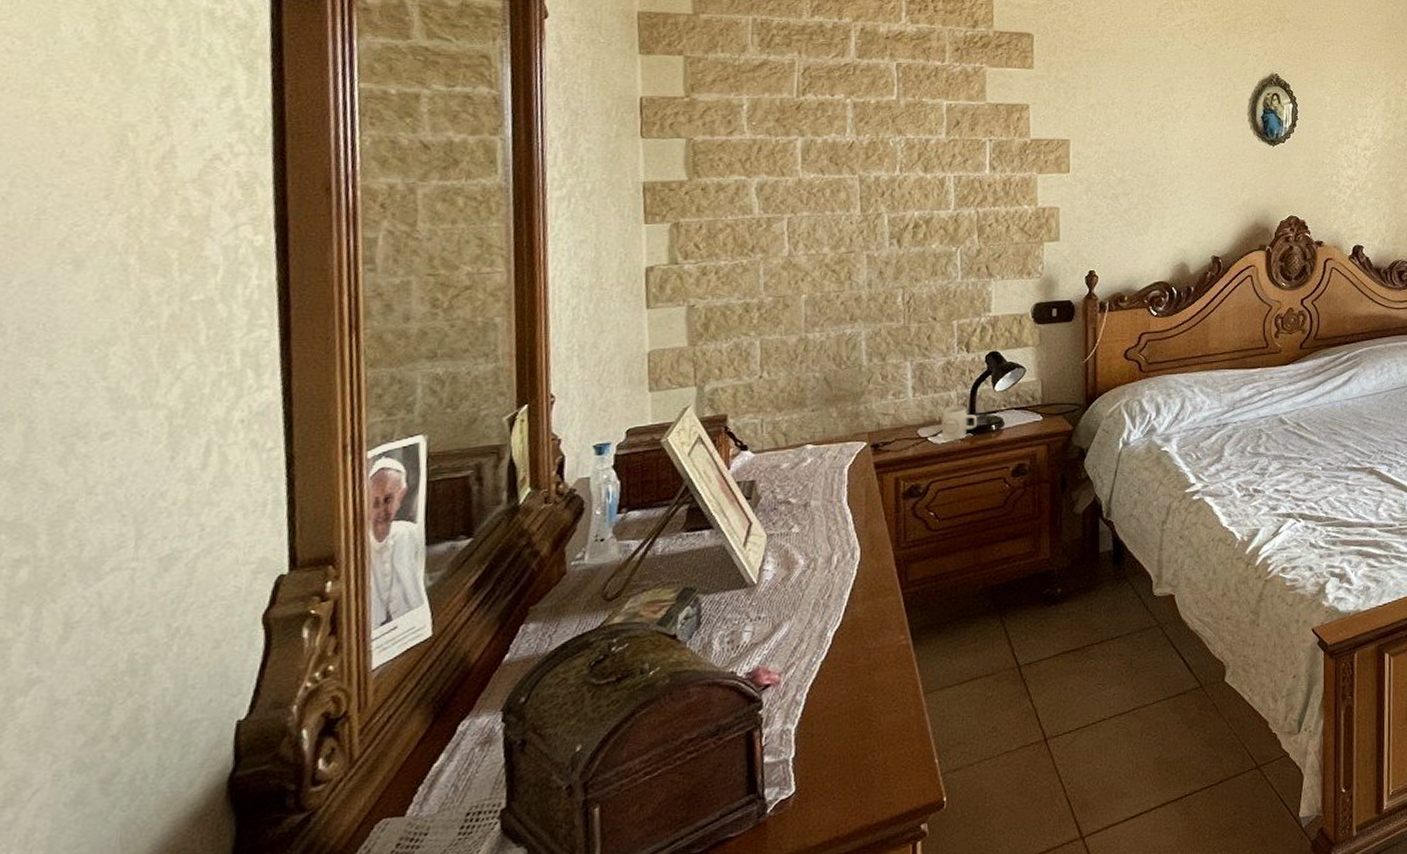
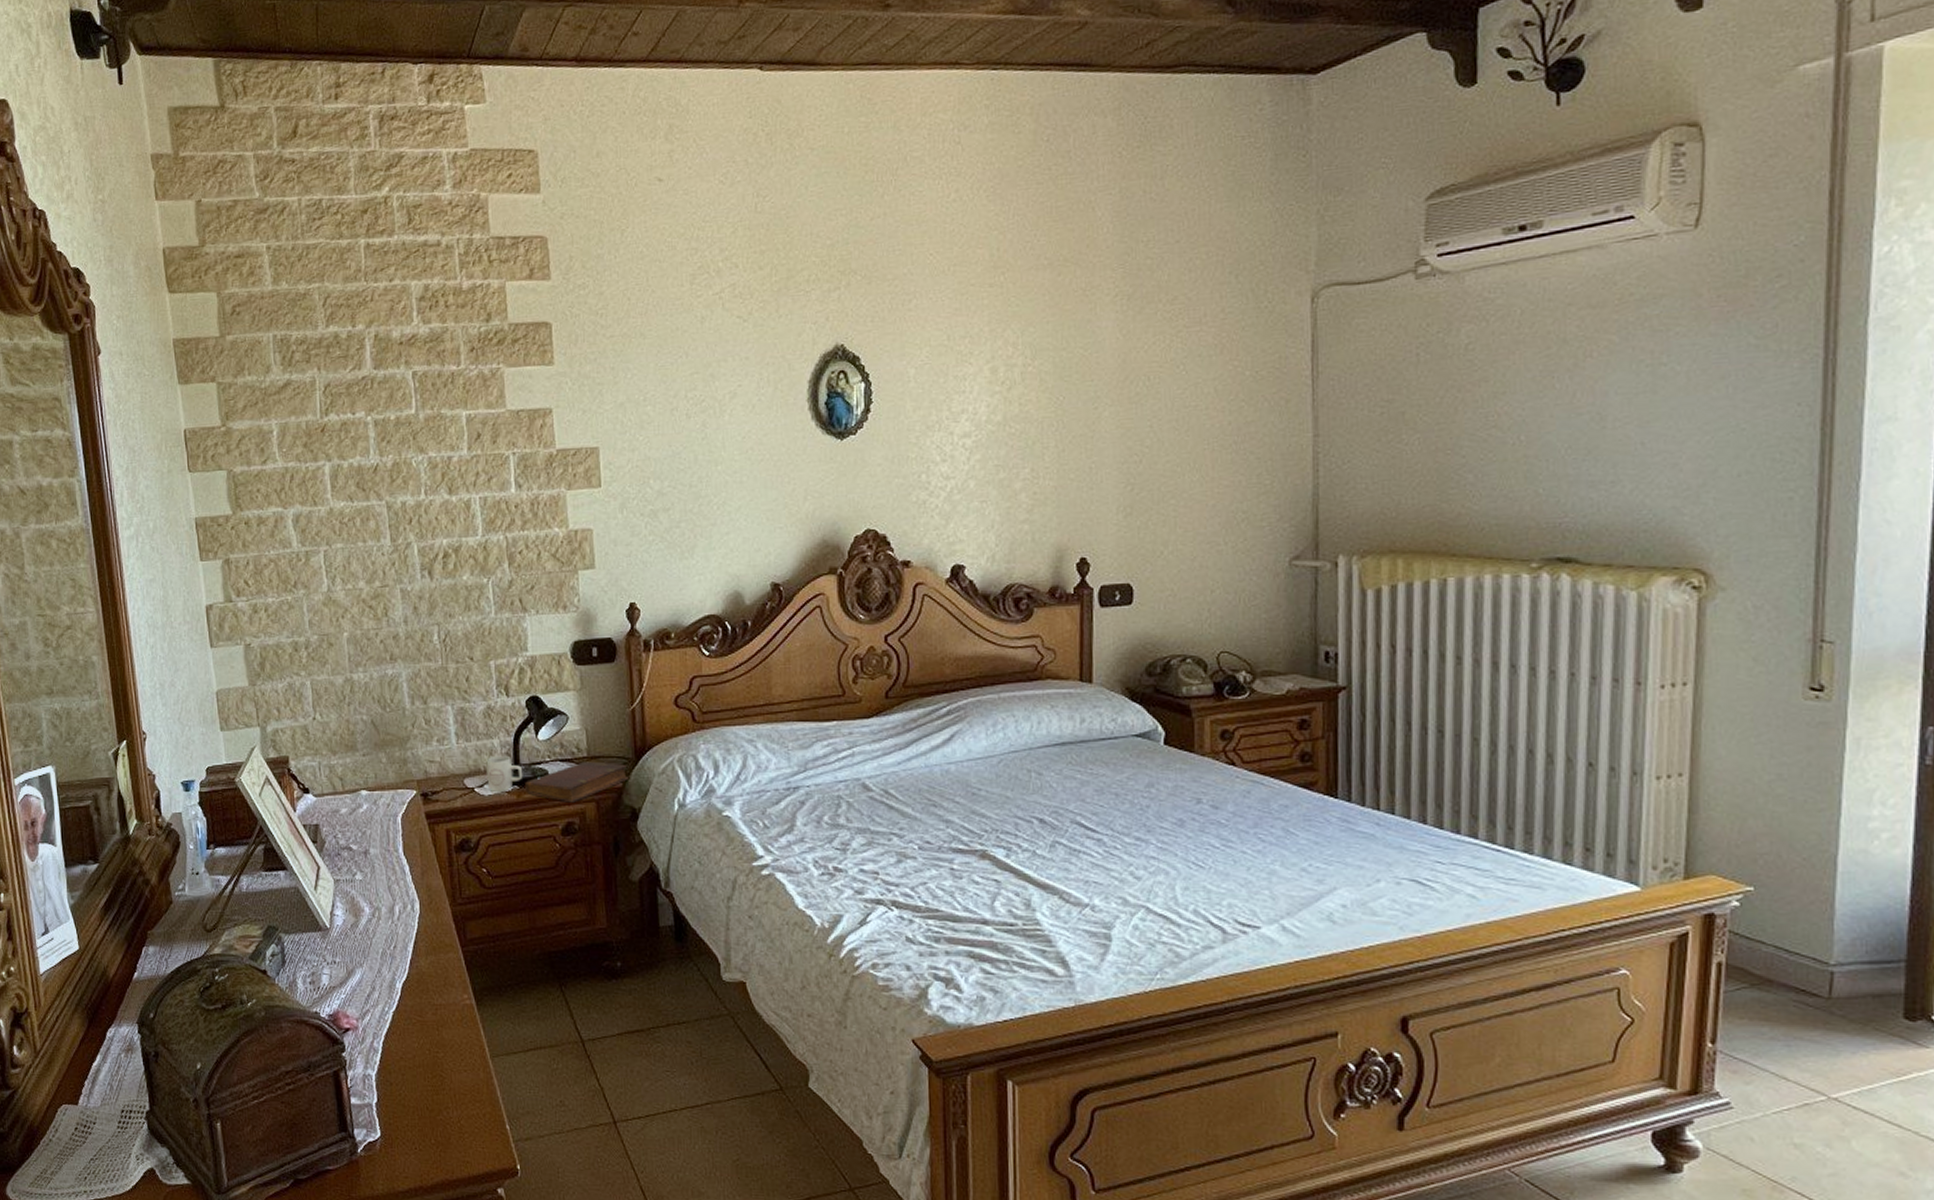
diary: none [979,408,1078,447] -> present [525,761,628,803]

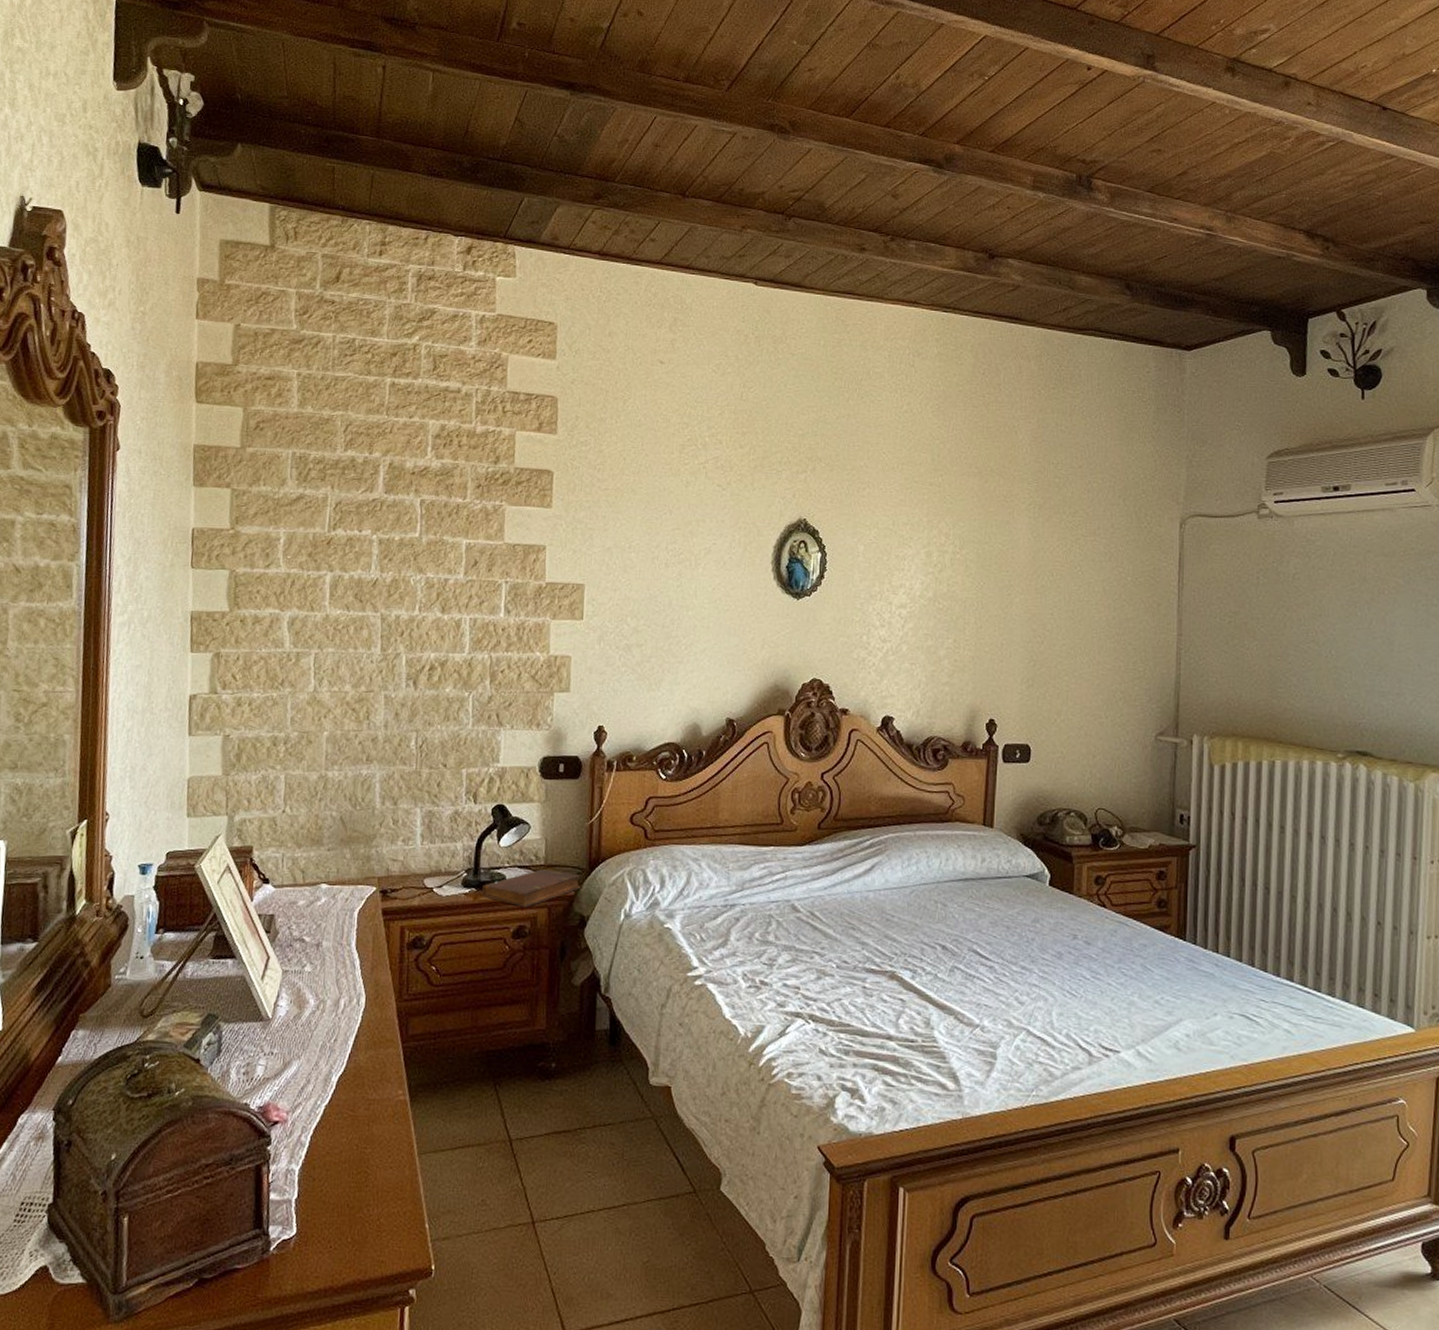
mug: present [486,755,523,793] -> none [446,858,482,894]

